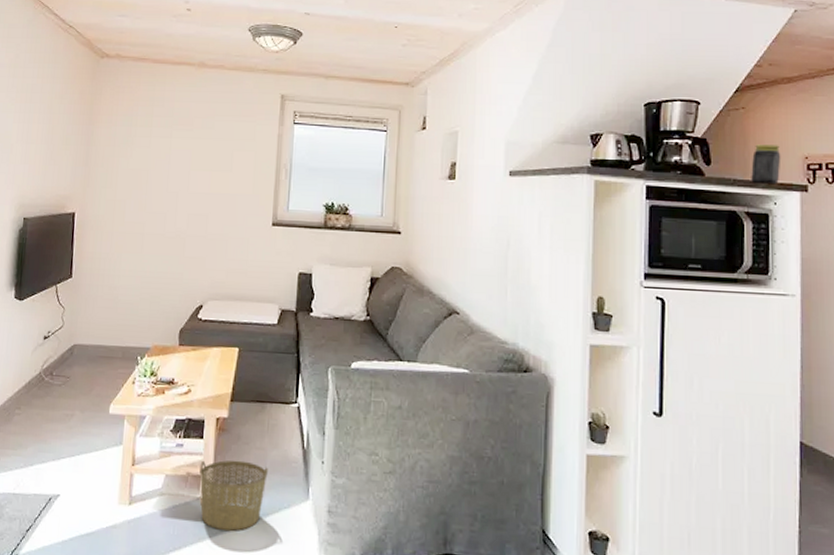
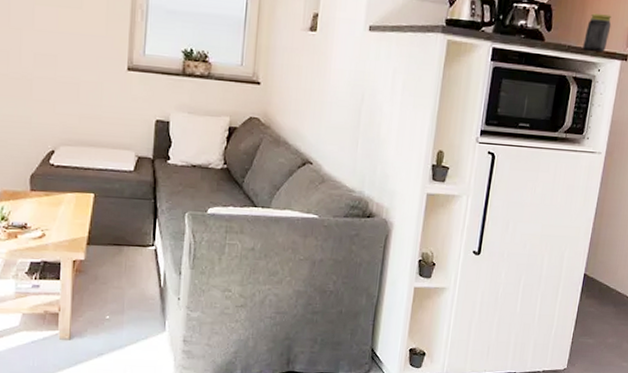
basket: present [199,460,268,531] -> none [57,298,126,361]

